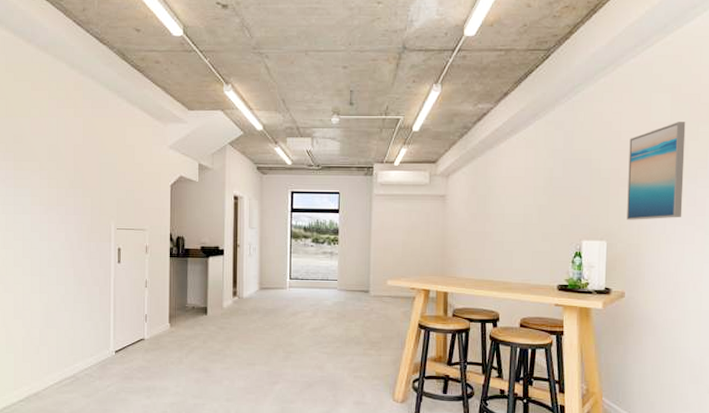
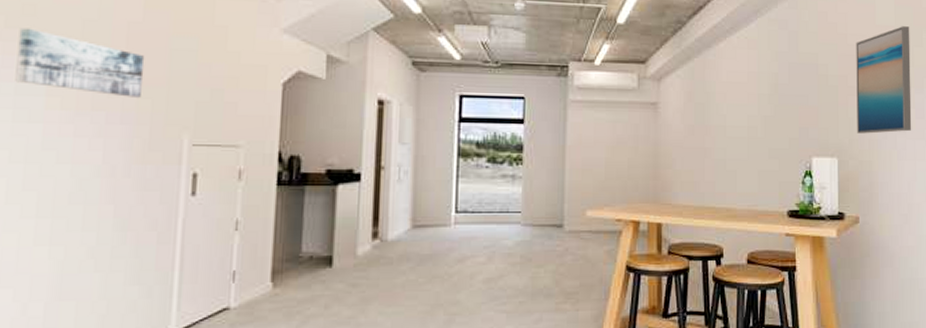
wall art: none [14,152,86,197] -> present [15,27,145,98]

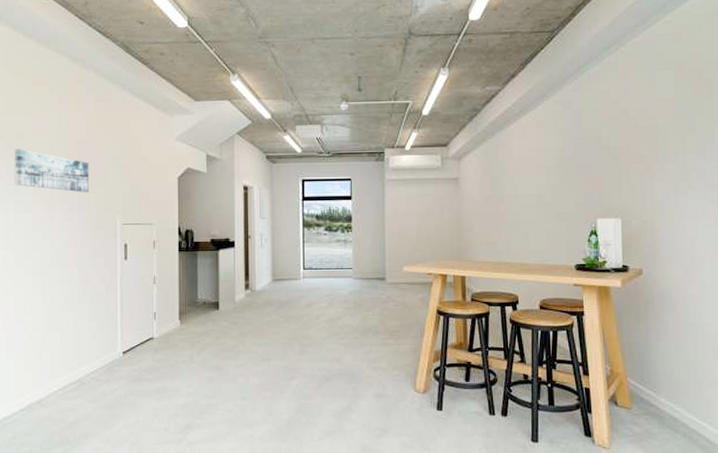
wall art: present [856,26,912,134] -> none [637,98,694,196]

